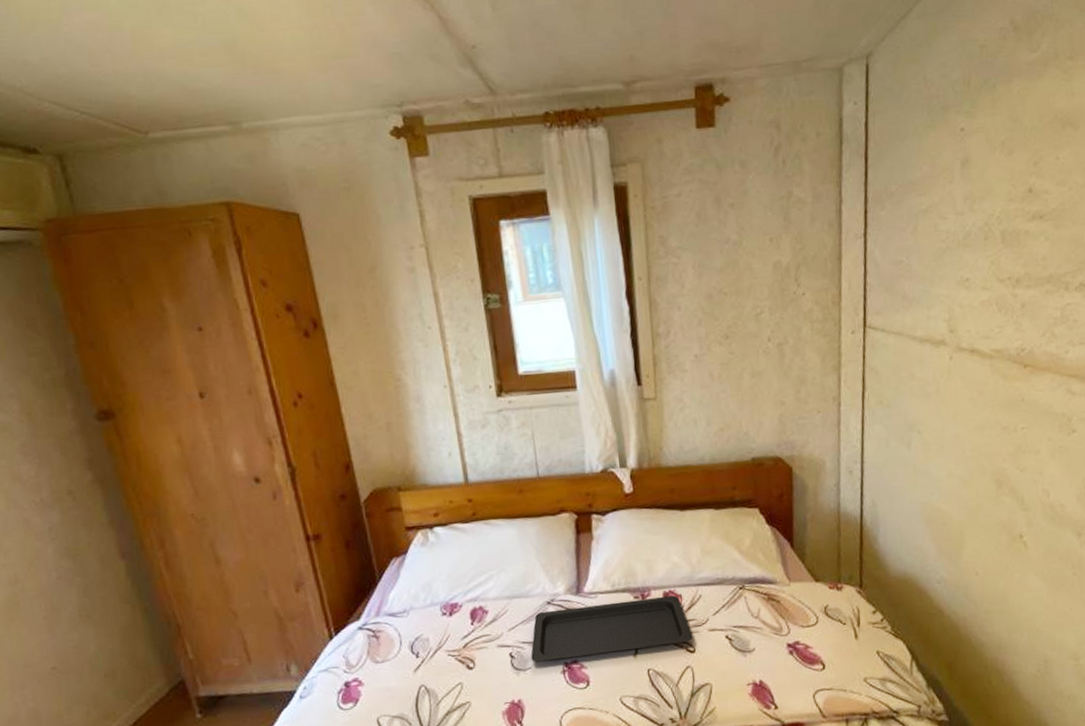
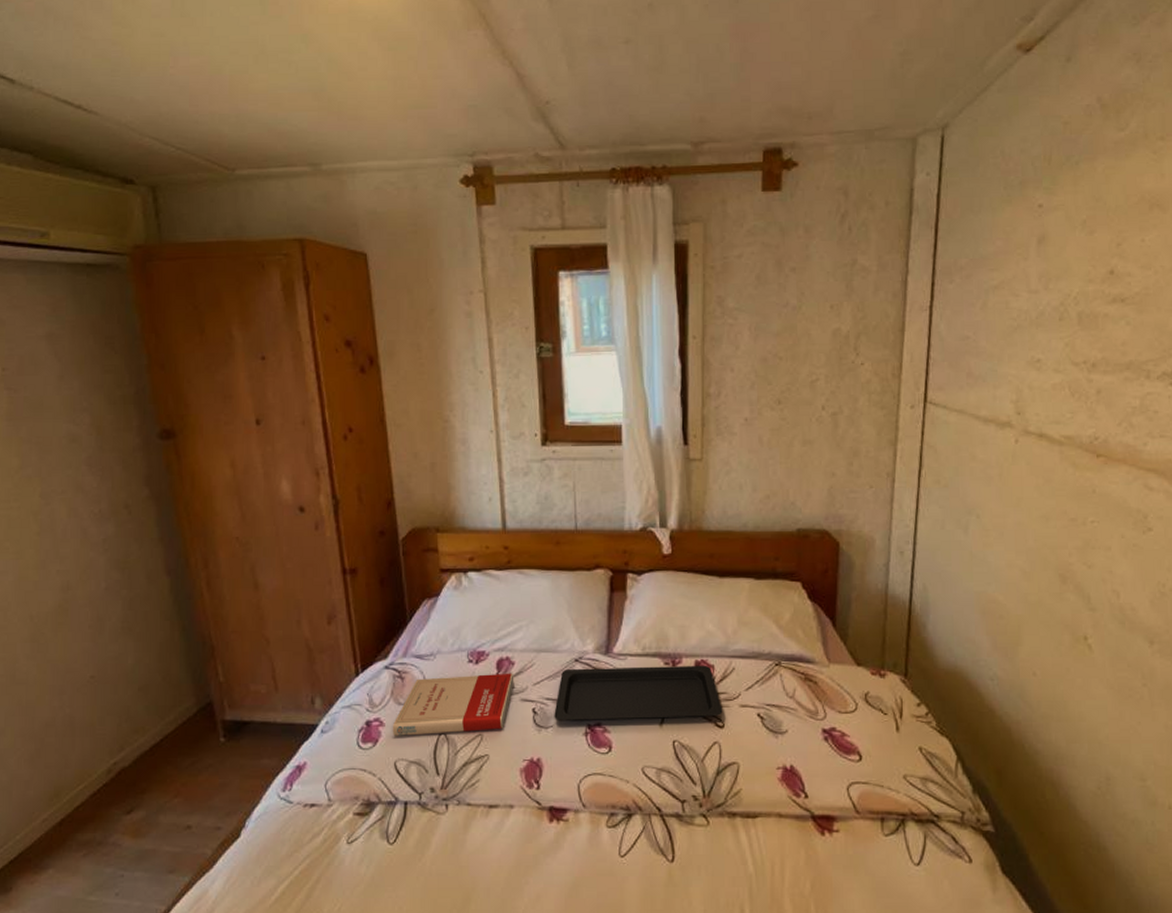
book: none [371,621,490,694] -> present [392,673,514,736]

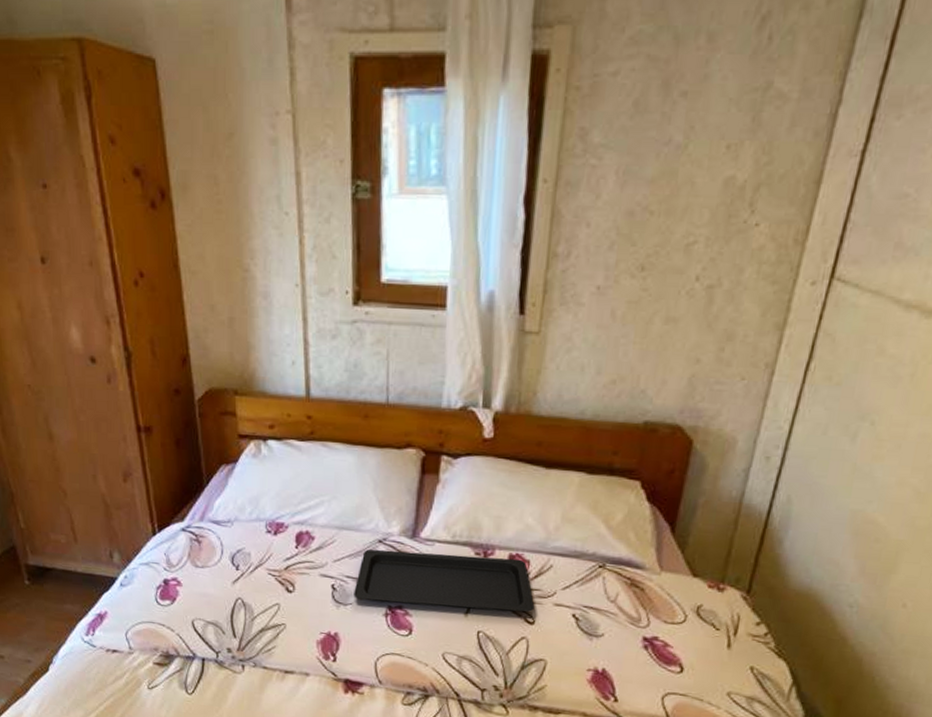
book: present [392,673,514,736] -> none [189,544,314,602]

